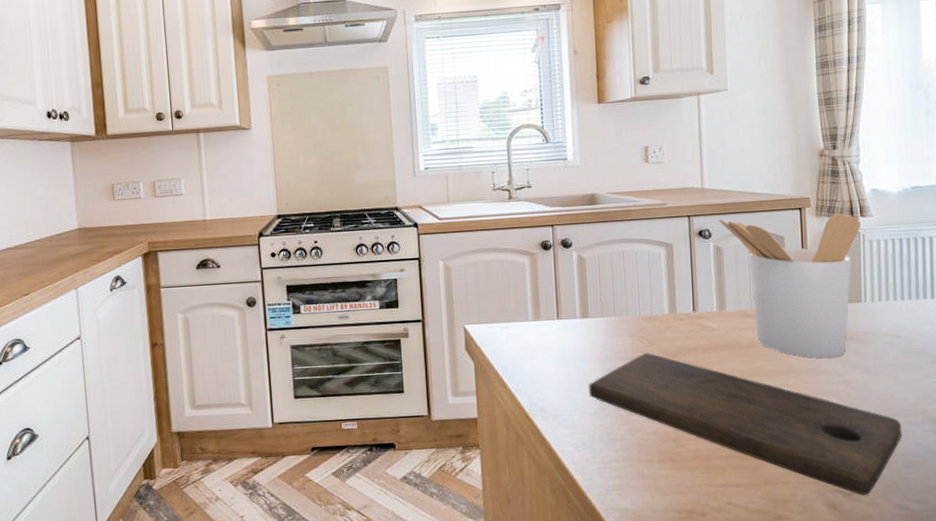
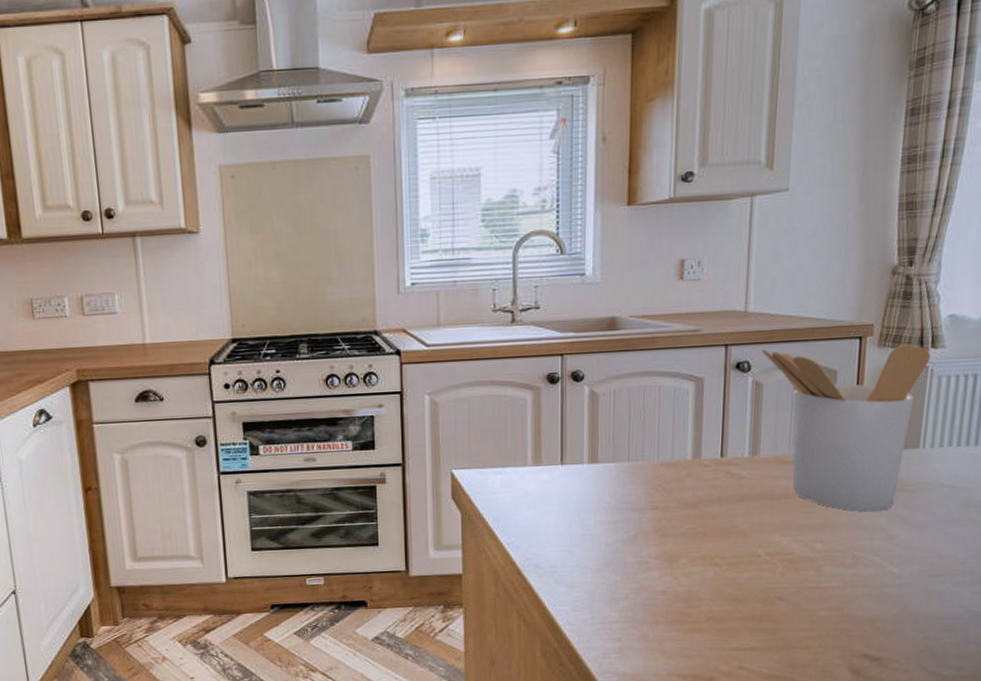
cutting board: present [588,353,902,495] -> none [591,503,947,661]

